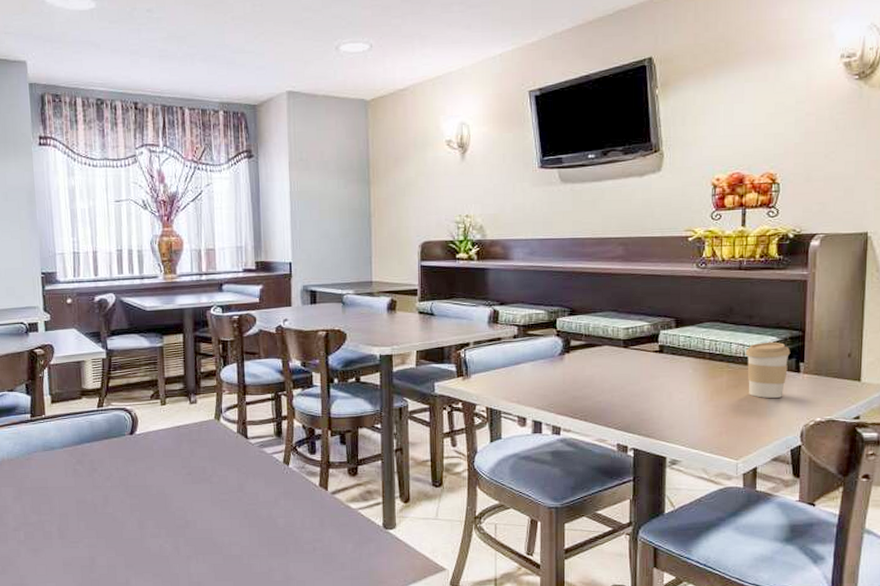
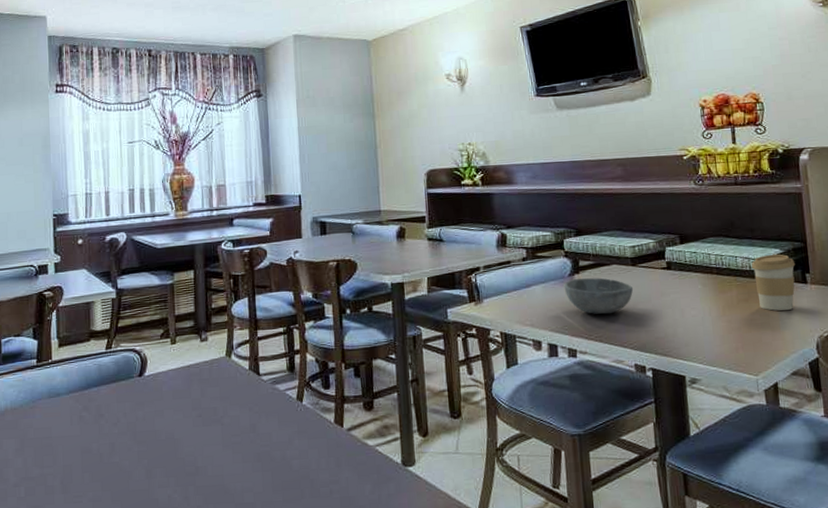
bowl: none [553,357,623,395] -> present [564,277,634,315]

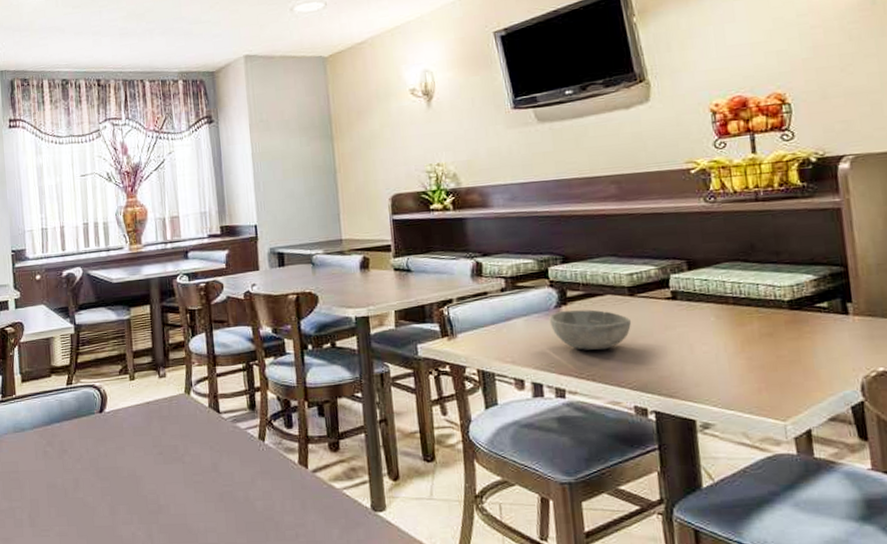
coffee cup: present [751,254,796,311] -> none [776,281,834,347]

